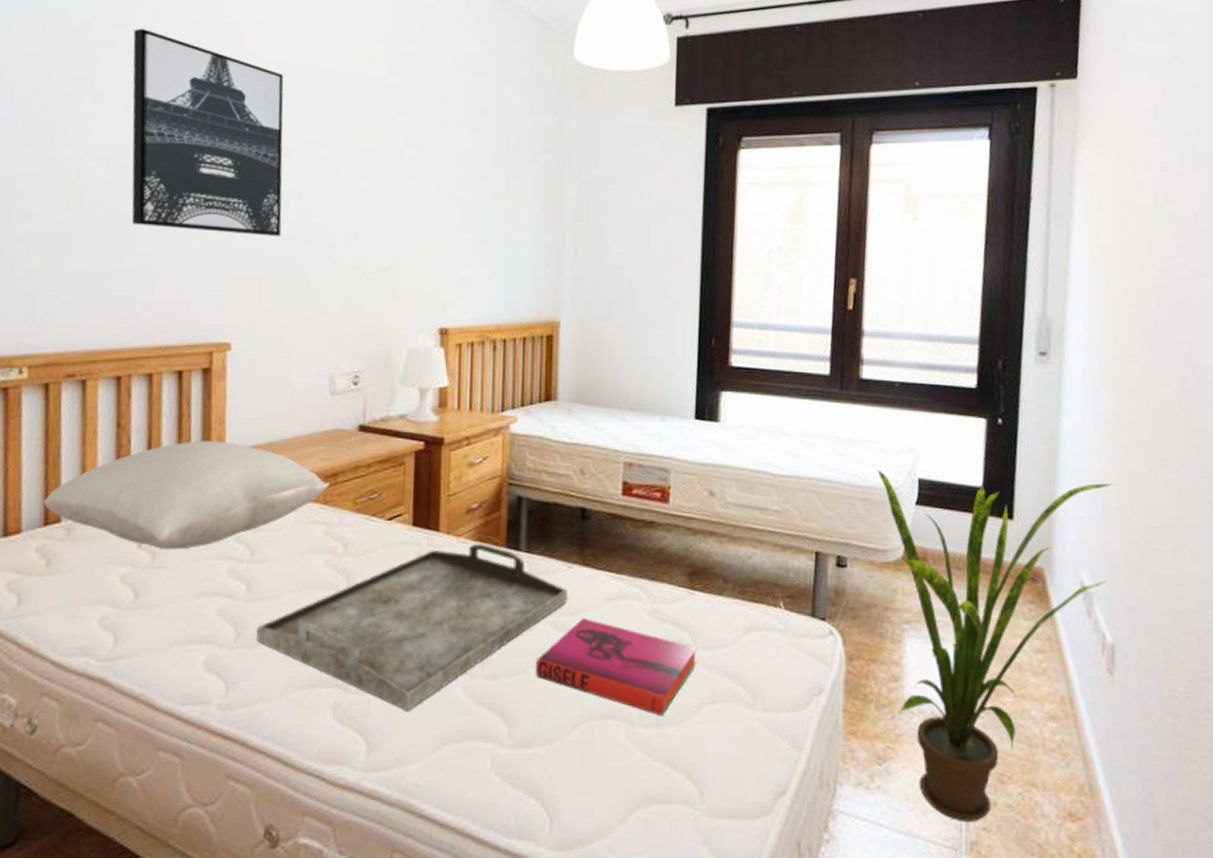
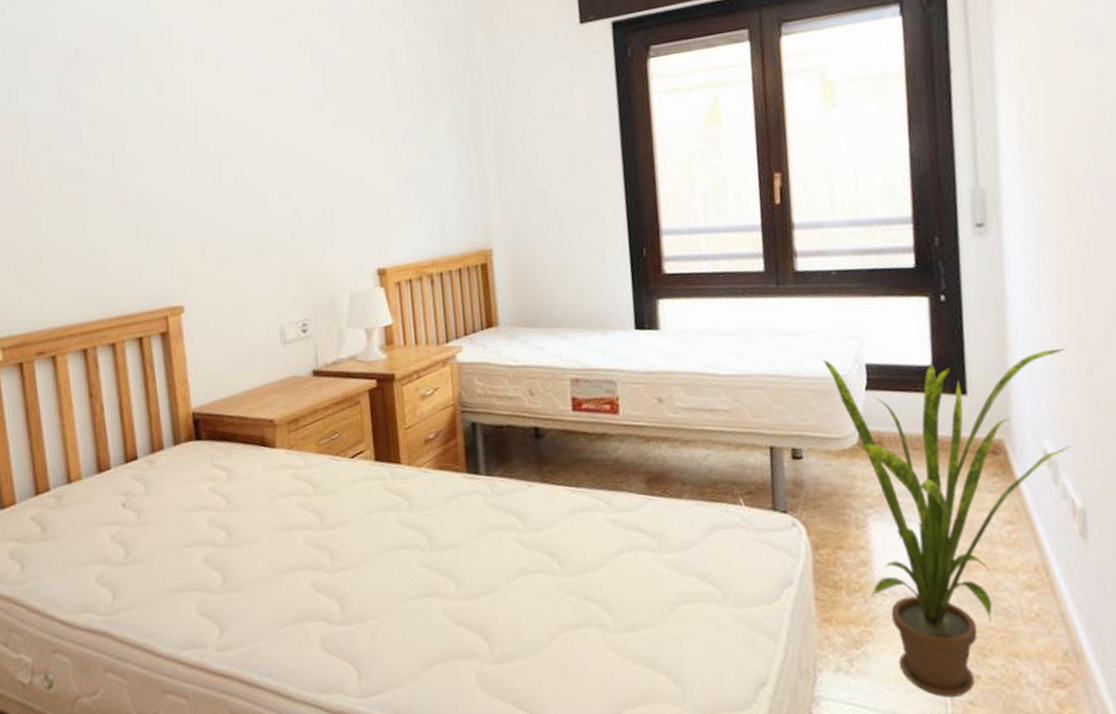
pillow: present [42,440,329,550] -> none [31,399,292,507]
wall art: present [131,28,284,236] -> none [56,16,217,205]
serving tray: present [257,544,567,711] -> none [242,471,531,637]
hardback book: present [535,618,697,716] -> none [507,533,664,621]

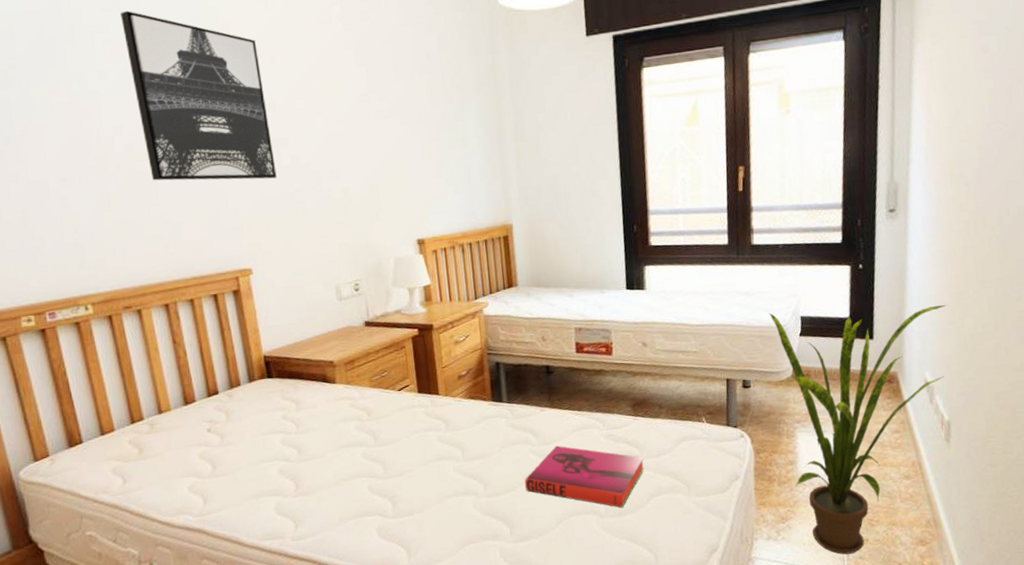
wall art: none [56,16,217,205] -> present [119,10,277,181]
hardback book: none [507,533,664,621] -> present [524,445,644,508]

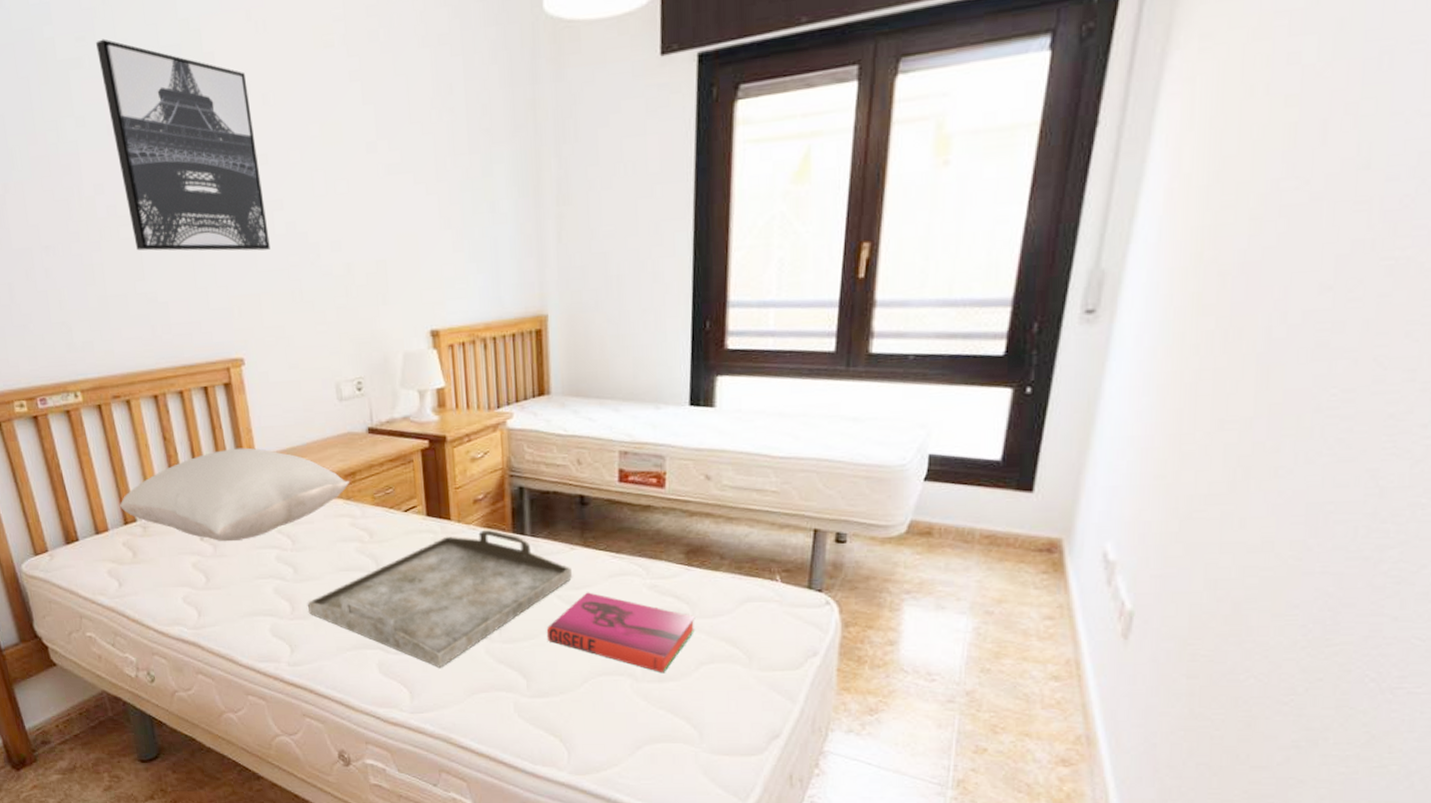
pillow: none [126,345,349,432] -> present [119,447,349,542]
serving tray: none [311,400,543,526] -> present [308,530,572,668]
house plant: present [769,305,947,555] -> none [883,448,1156,764]

